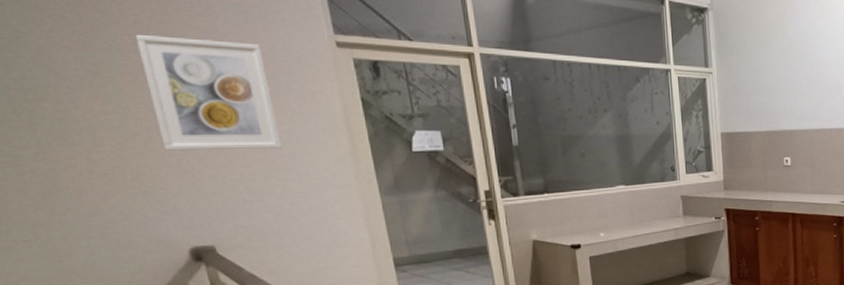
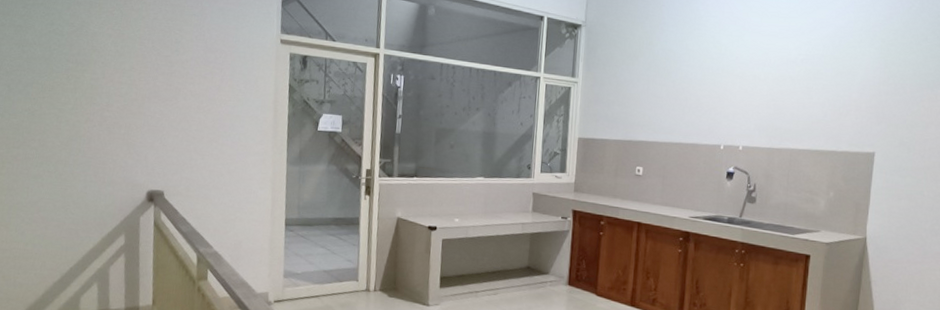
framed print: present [135,34,281,151] -> none [149,27,229,119]

